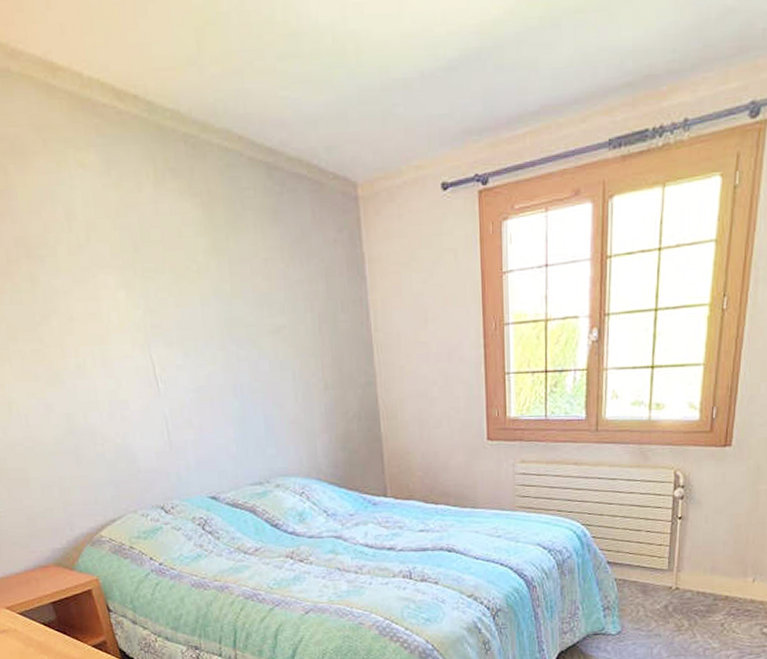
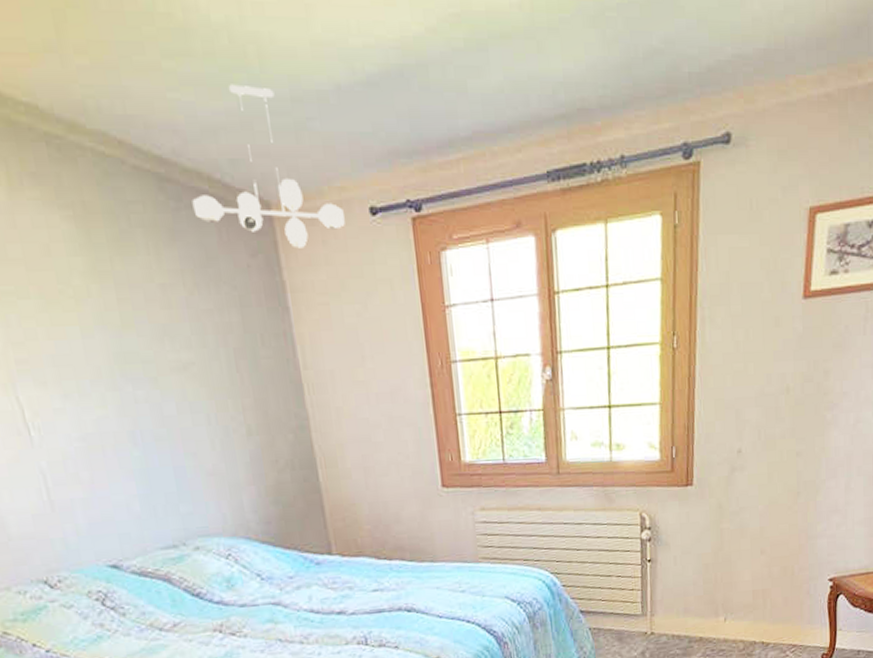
ceiling light fixture: none [293,79,419,223] -> present [192,84,345,249]

